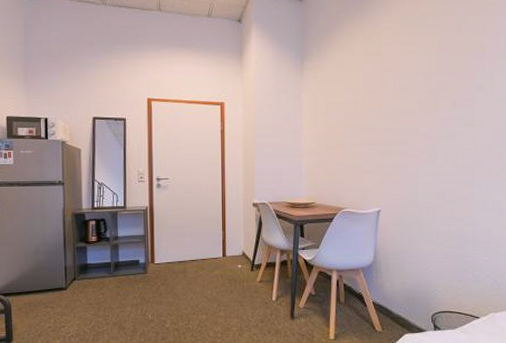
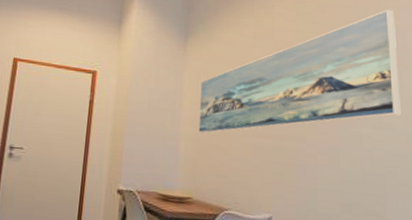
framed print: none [317,14,490,147] -> present [198,10,401,134]

